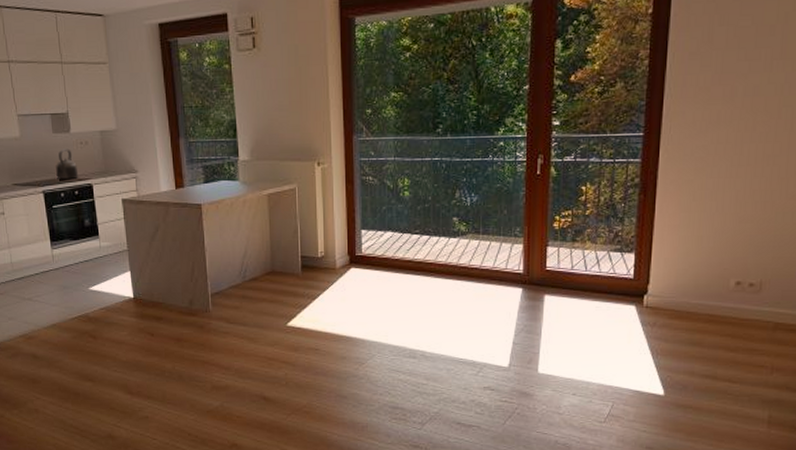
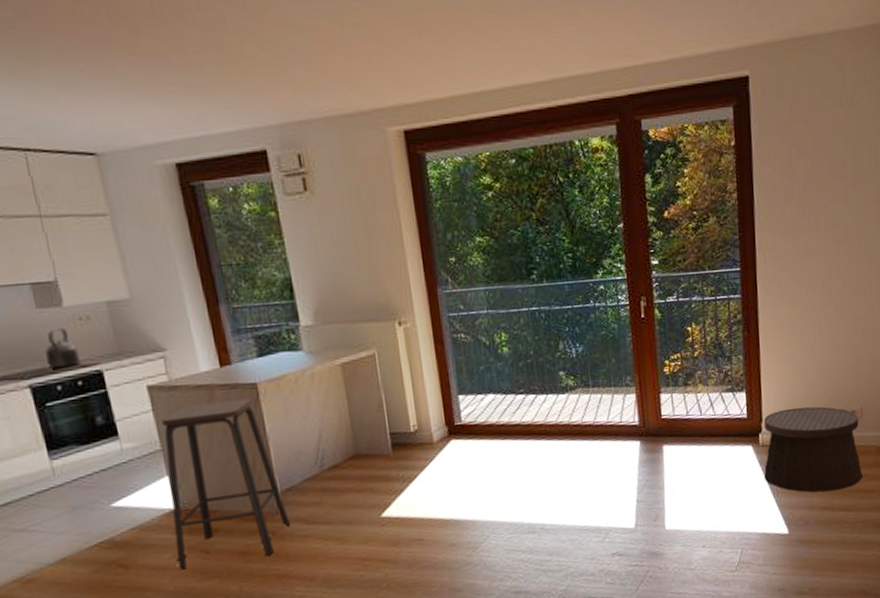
bar stool: none [129,215,215,346] -> present [161,398,290,570]
basket: none [645,274,756,360] -> present [763,406,863,493]

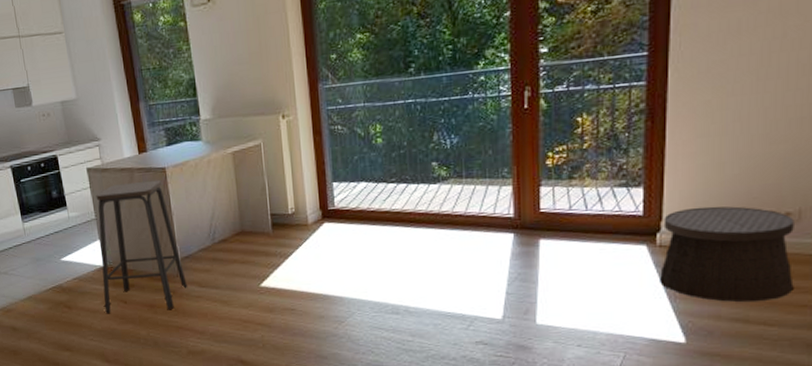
kettle: present [45,327,81,369] -> none [21,122,44,154]

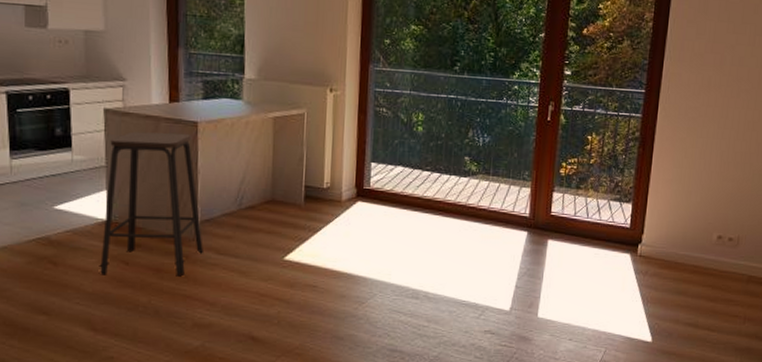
basket: present [660,206,794,302] -> none [637,226,734,310]

